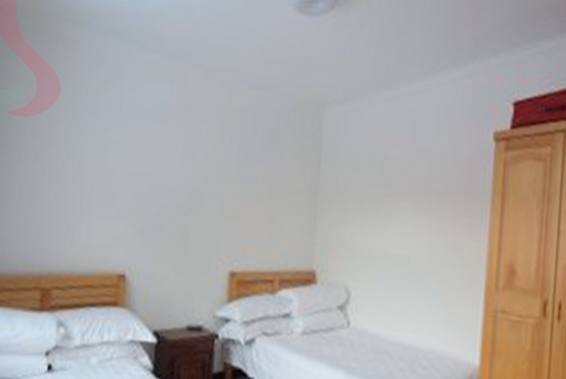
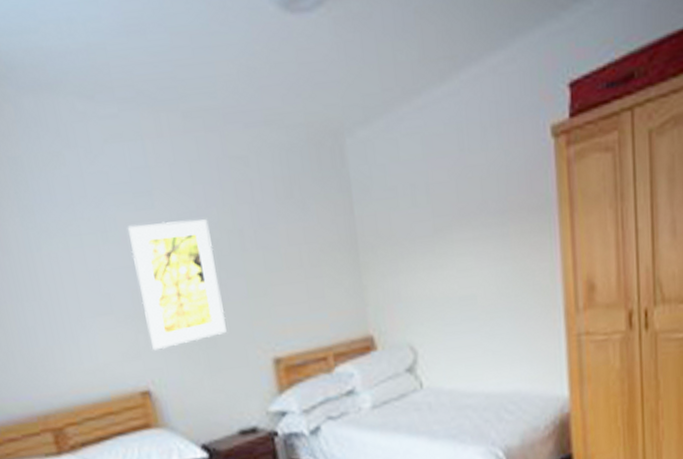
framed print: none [137,143,205,244] -> present [127,219,227,351]

